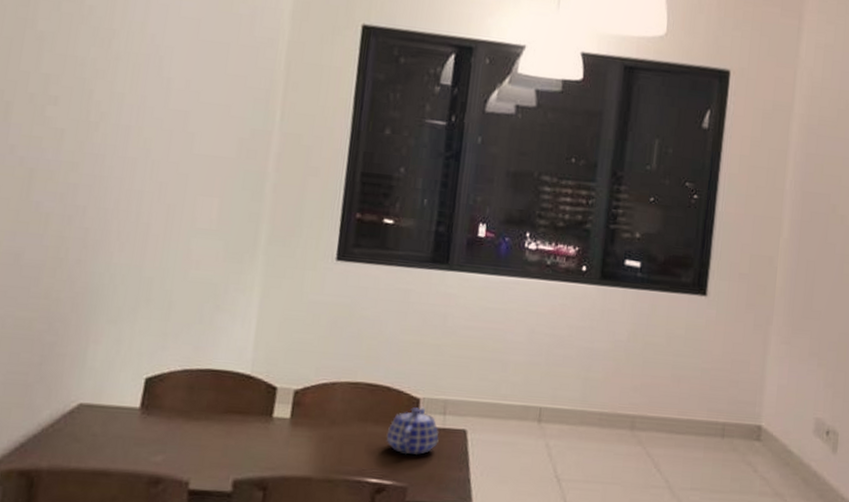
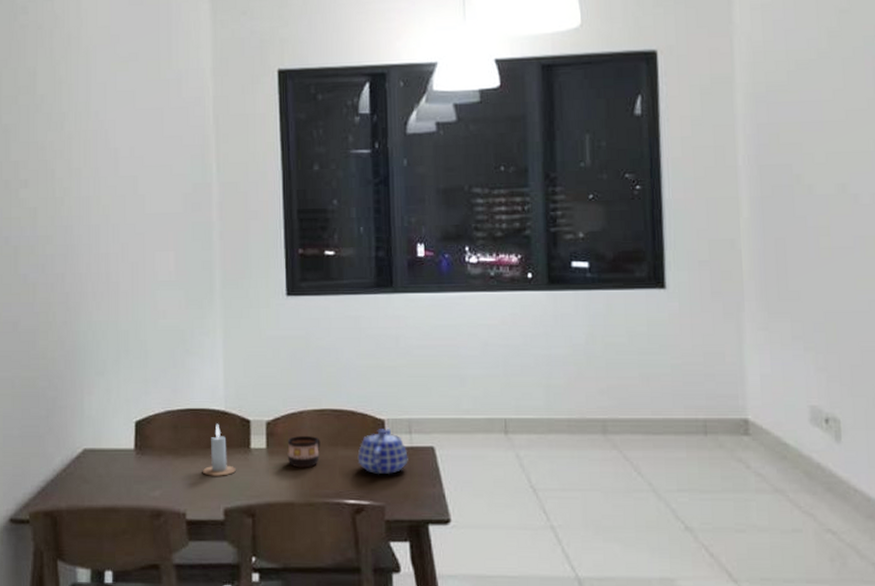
candle: none [215,388,253,445] -> present [203,423,236,476]
cup: none [311,408,350,442] -> present [287,436,321,468]

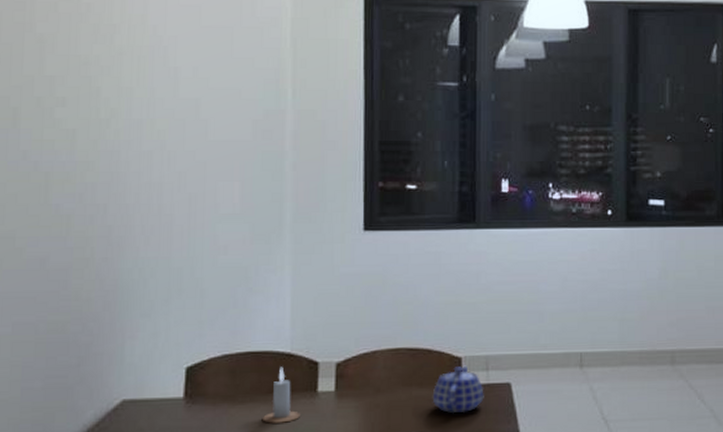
cup: present [287,436,321,468] -> none [357,377,394,410]

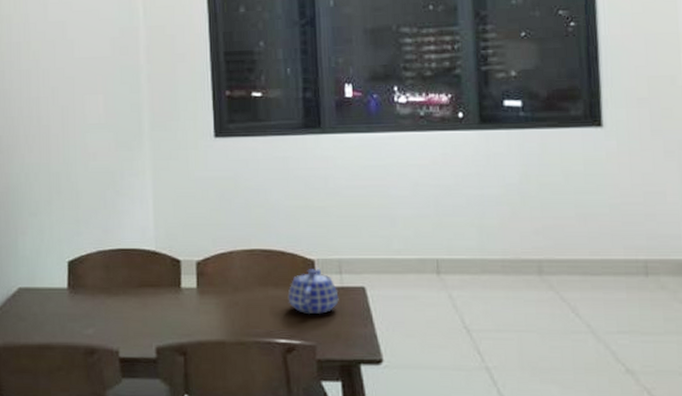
candle: present [263,366,300,423] -> none [135,263,167,315]

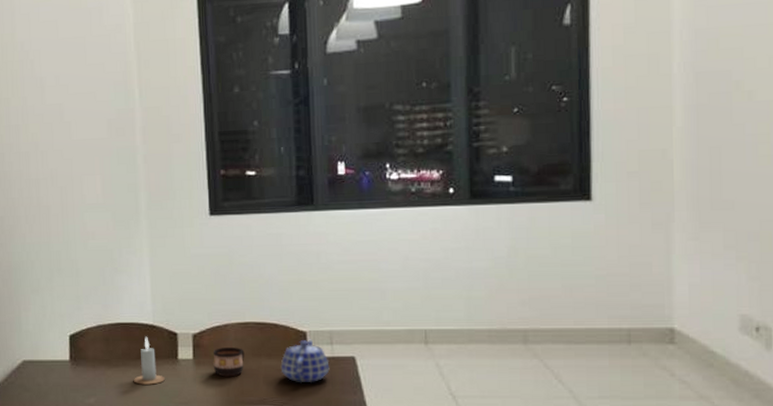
candle: none [135,263,167,315] -> present [134,336,165,385]
cup: none [217,276,251,307] -> present [213,348,245,377]

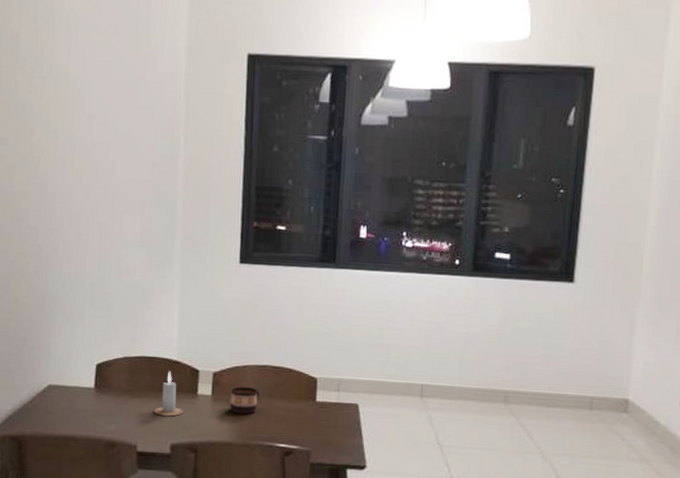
teapot: present [280,339,330,383] -> none [290,385,335,425]

